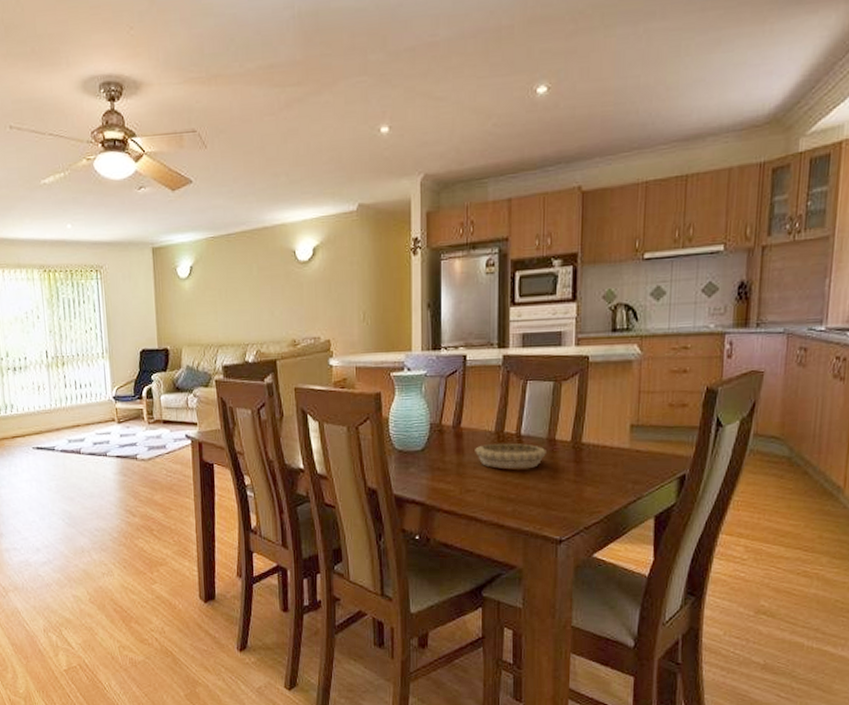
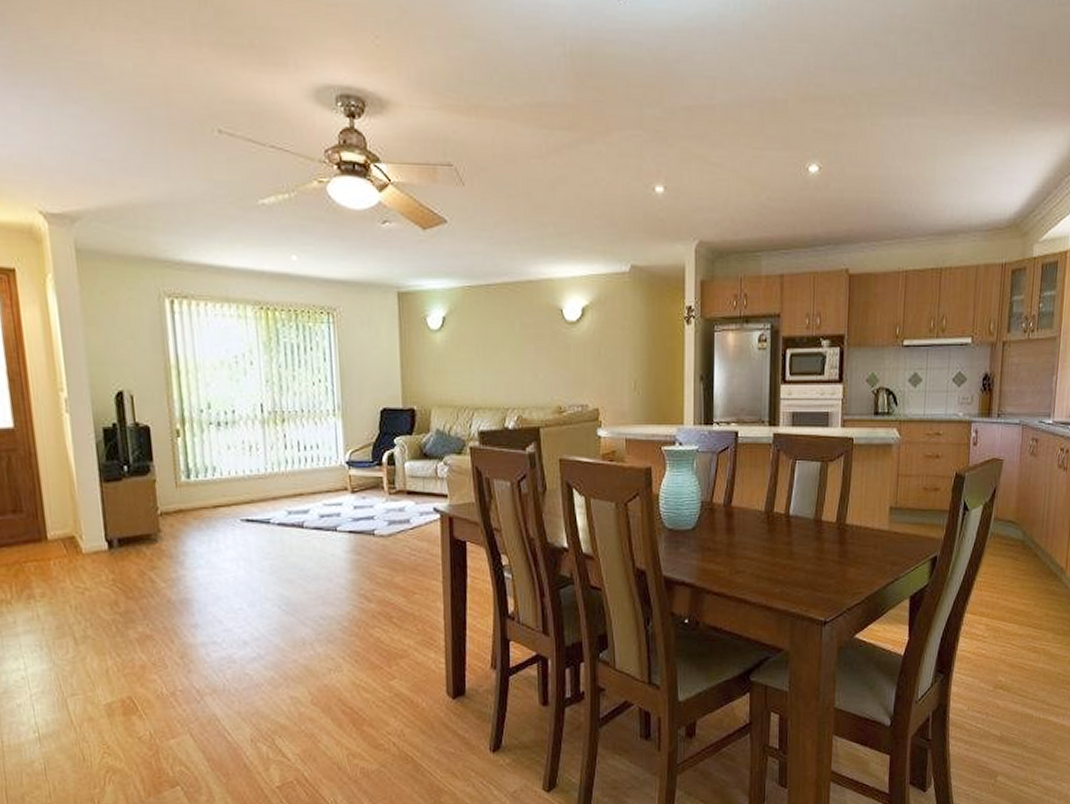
decorative bowl: present [475,443,546,470] -> none [745,523,813,550]

